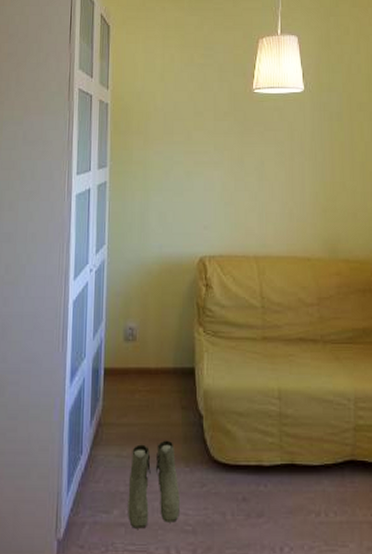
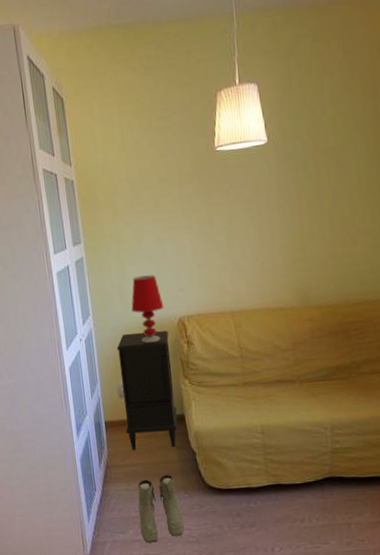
nightstand: none [126,268,187,406] -> present [116,331,178,450]
table lamp: none [150,208,185,281] -> present [131,275,164,343]

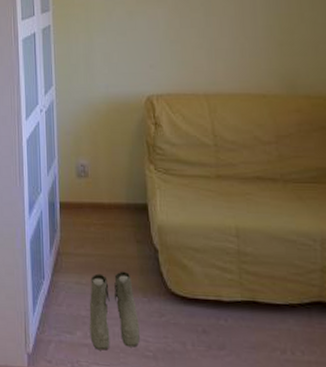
nightstand: present [116,331,178,450] -> none [78,108,140,240]
table lamp: present [131,275,164,343] -> none [96,48,132,120]

